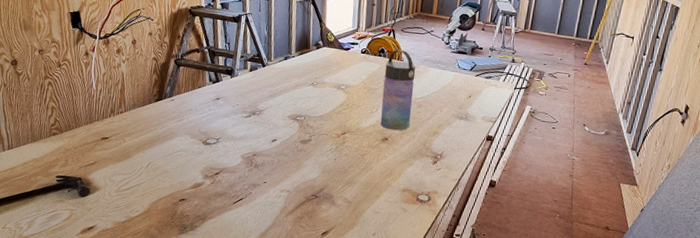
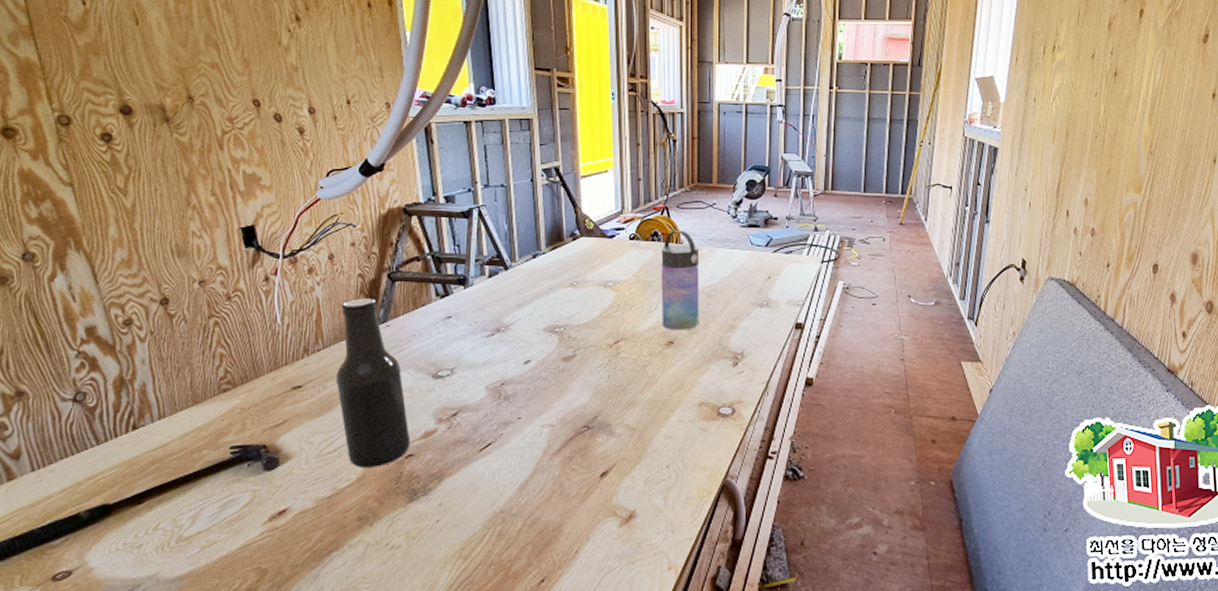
beer bottle: none [133,76,184,205] -> present [336,297,411,468]

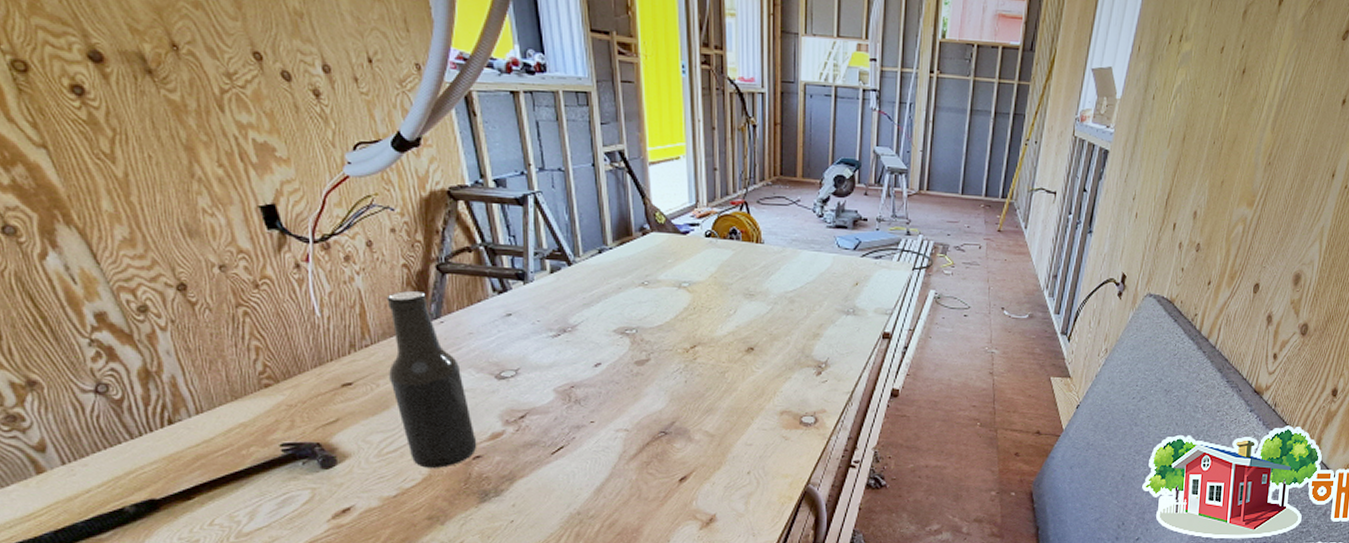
water bottle: present [661,231,700,330] -> none [740,229,782,337]

